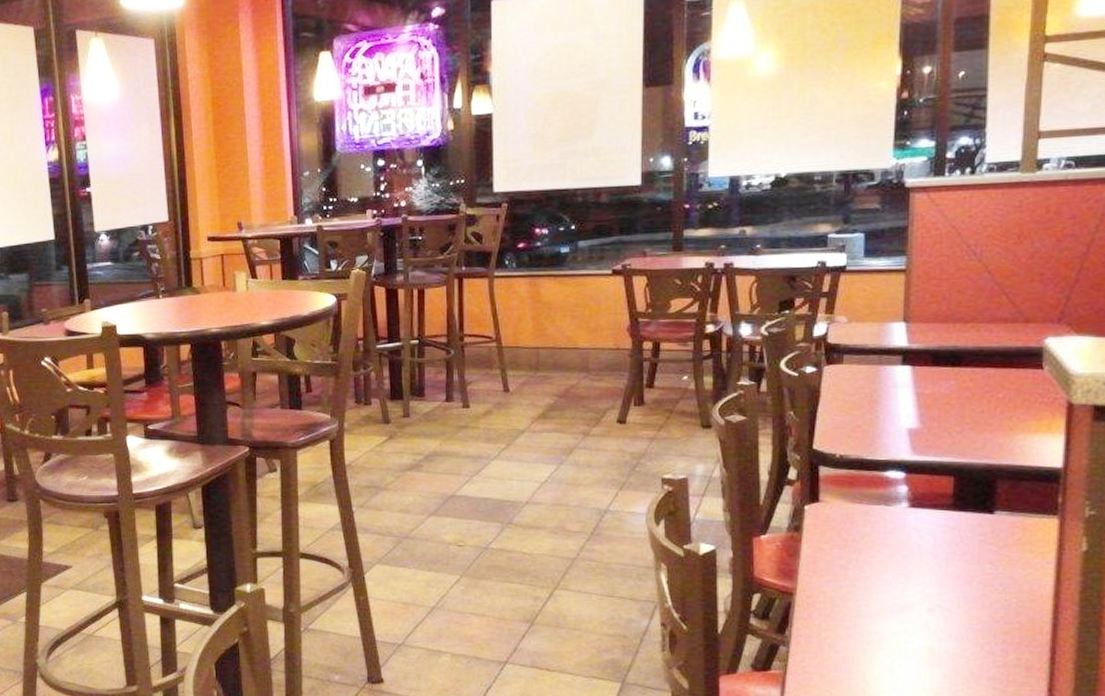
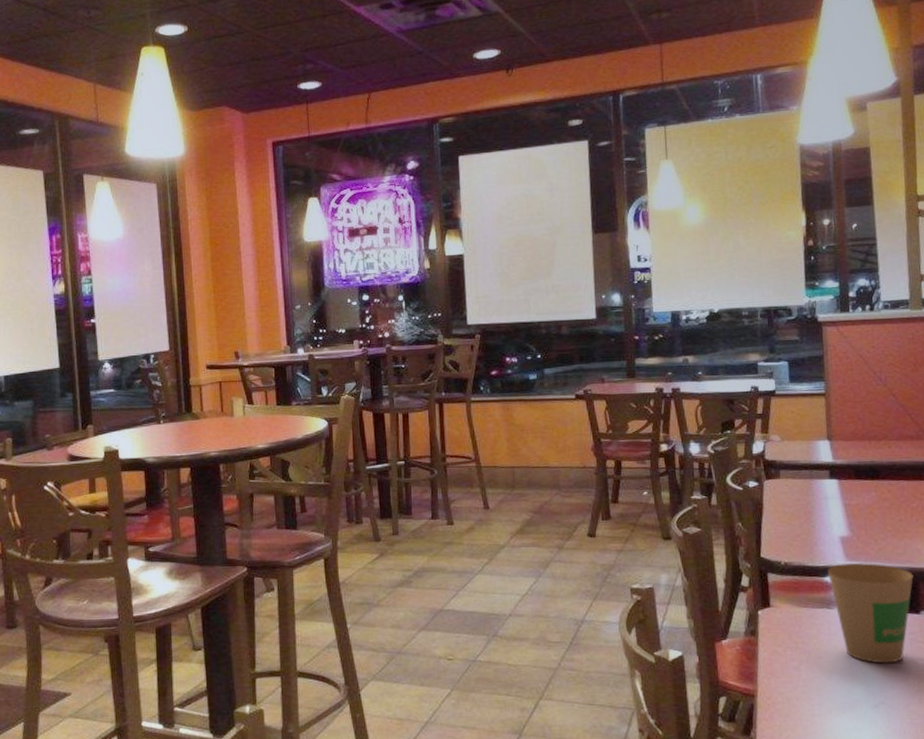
paper cup: none [890,458,991,566] -> present [828,563,914,664]

